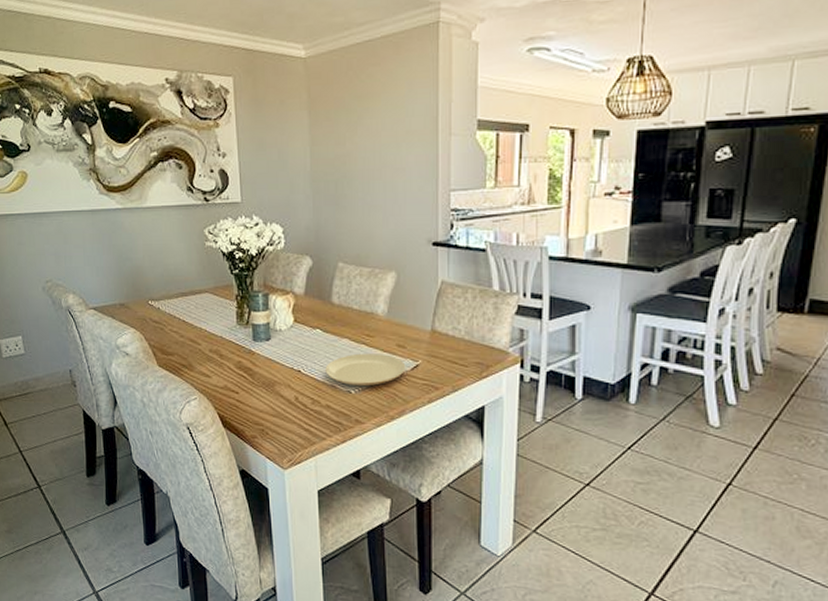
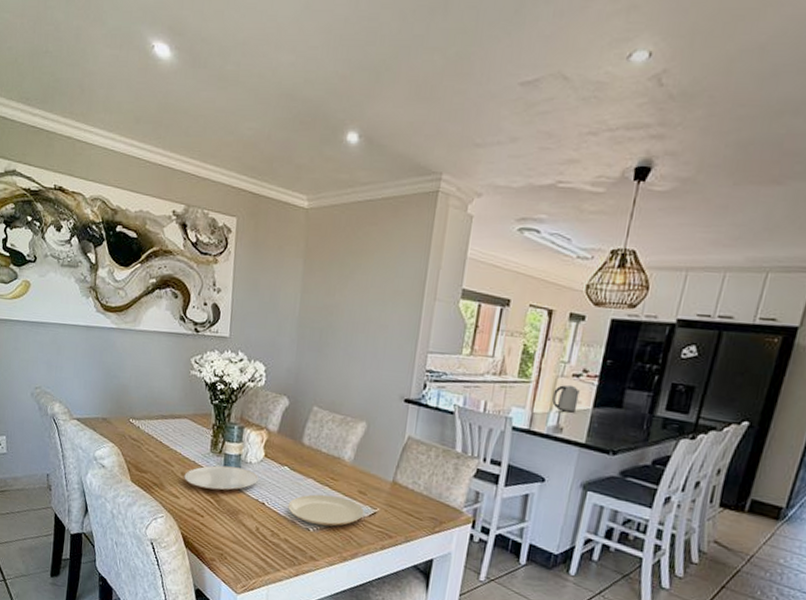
plate: none [213,337,292,363] -> present [184,465,259,491]
kettle: none [587,204,614,235] -> present [552,384,580,414]

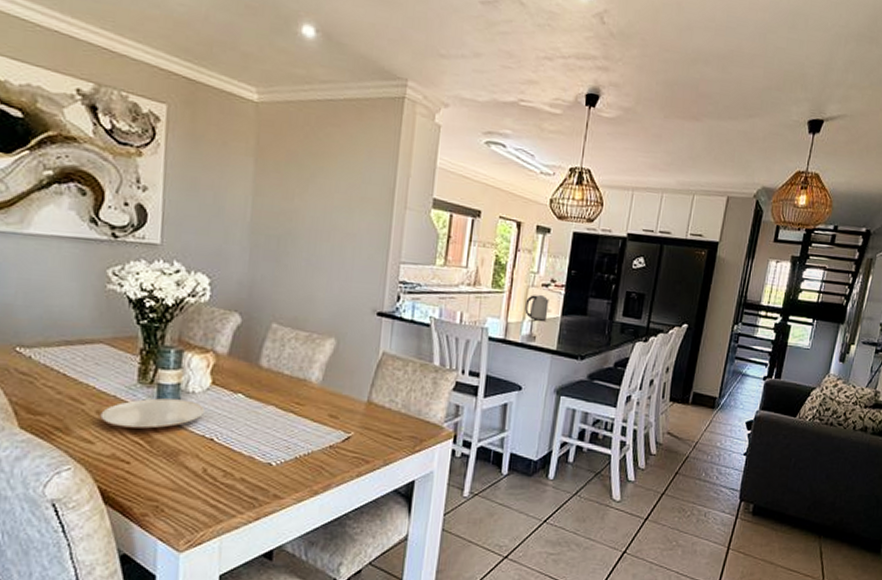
plate: present [288,494,364,527] -> none [244,422,337,459]

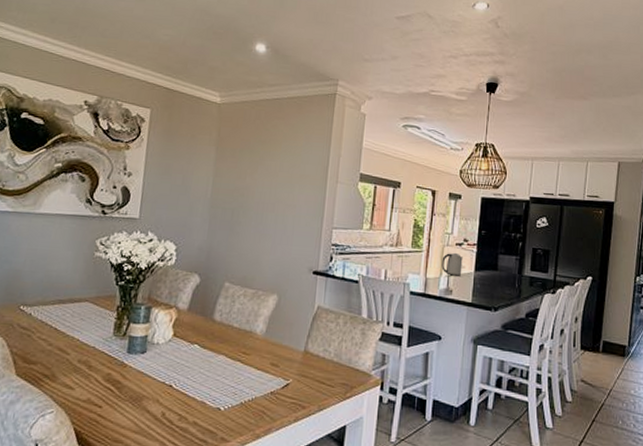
plate: present [100,398,206,429] -> none [81,348,167,376]

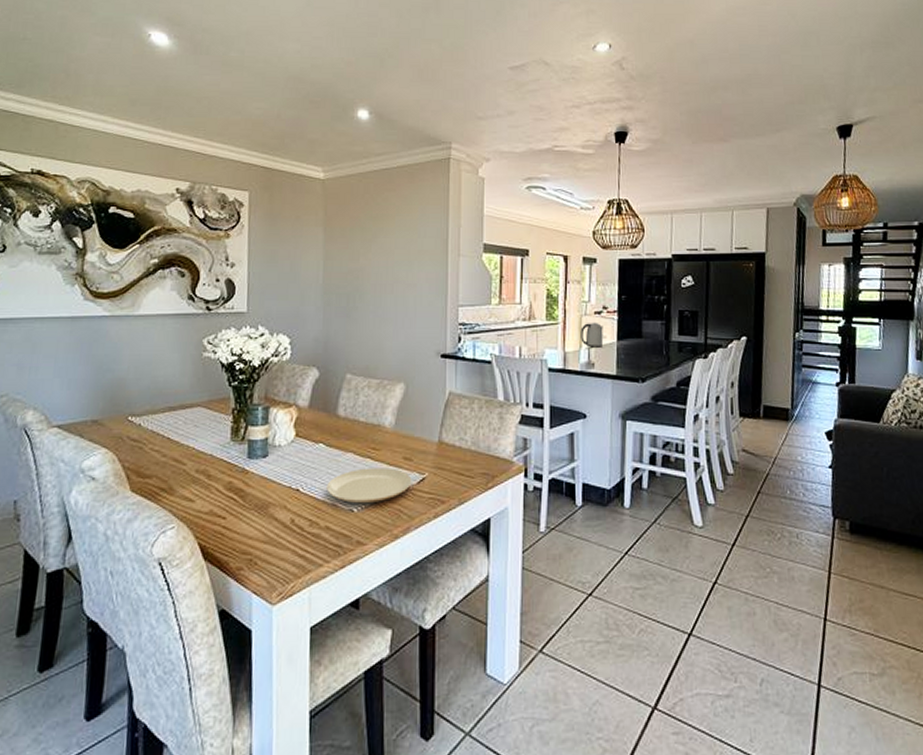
plate: none [197,370,277,404] -> present [326,468,412,504]

